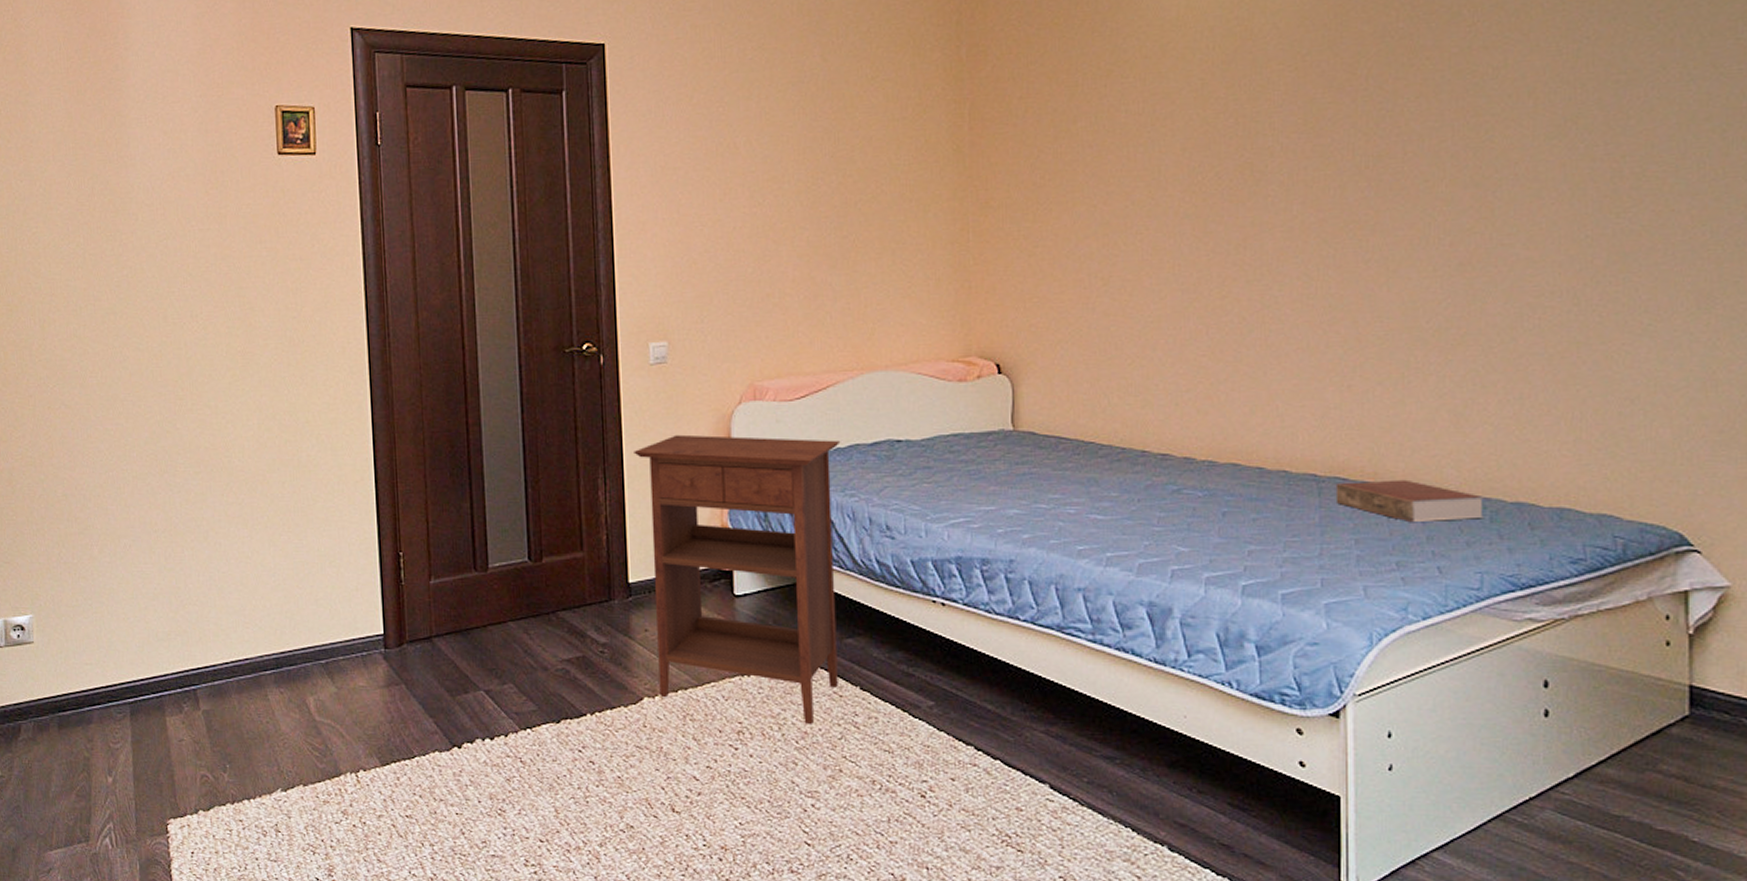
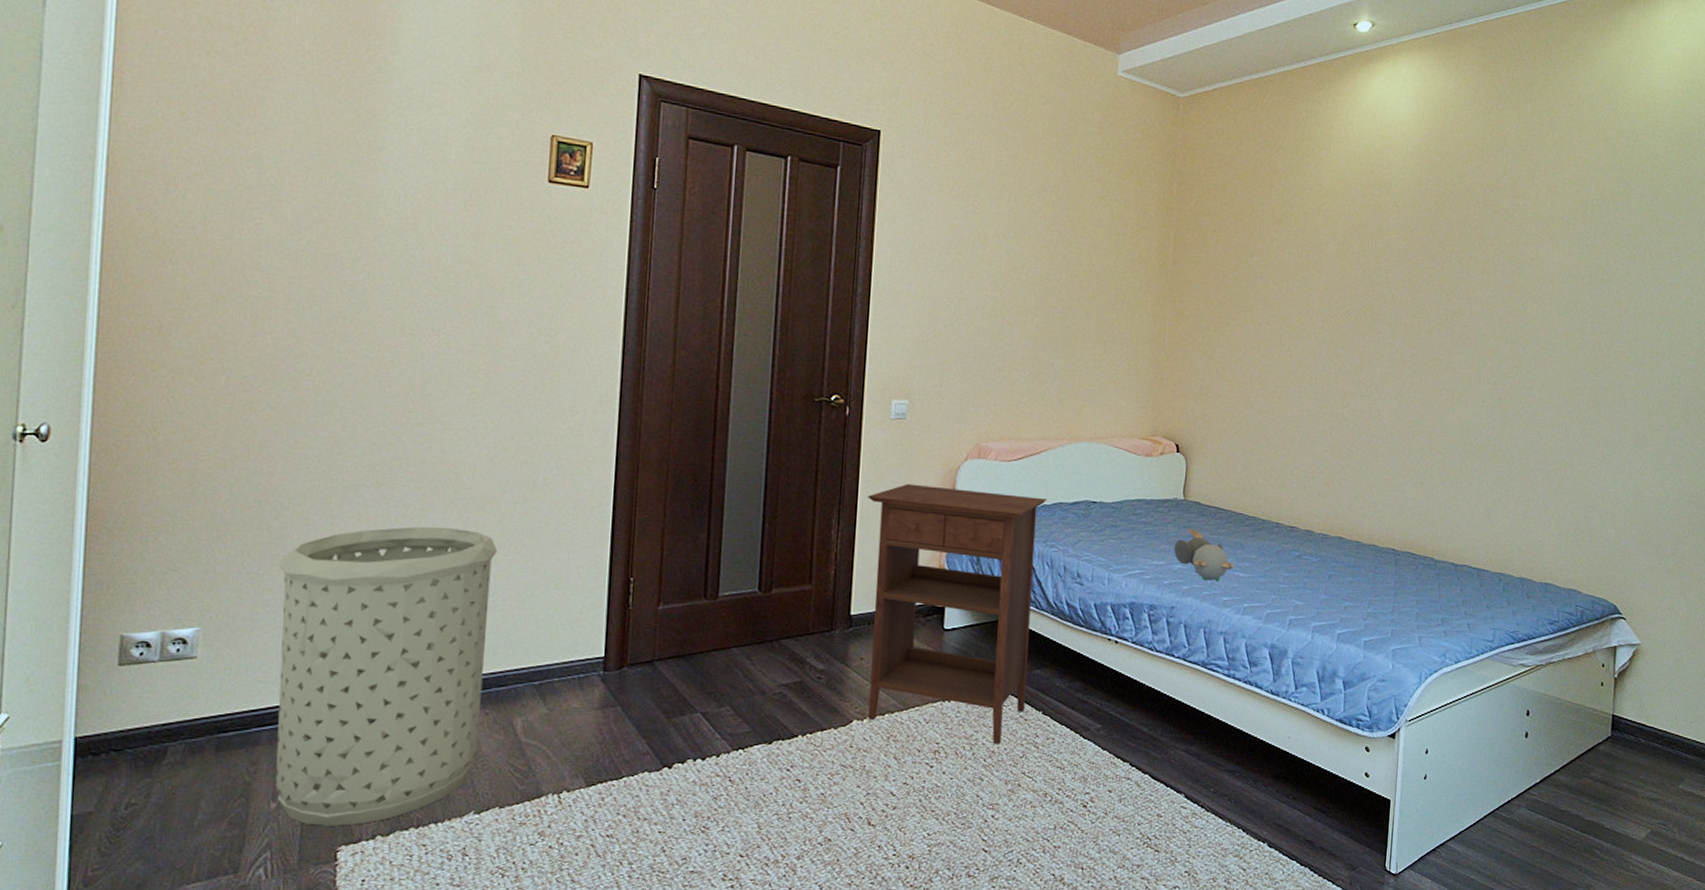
laundry basket: none [88,510,277,801] -> present [275,527,497,826]
teddy bear: none [1005,464,1089,526] -> present [1173,528,1234,581]
book: present [1335,479,1485,523] -> none [1406,556,1500,590]

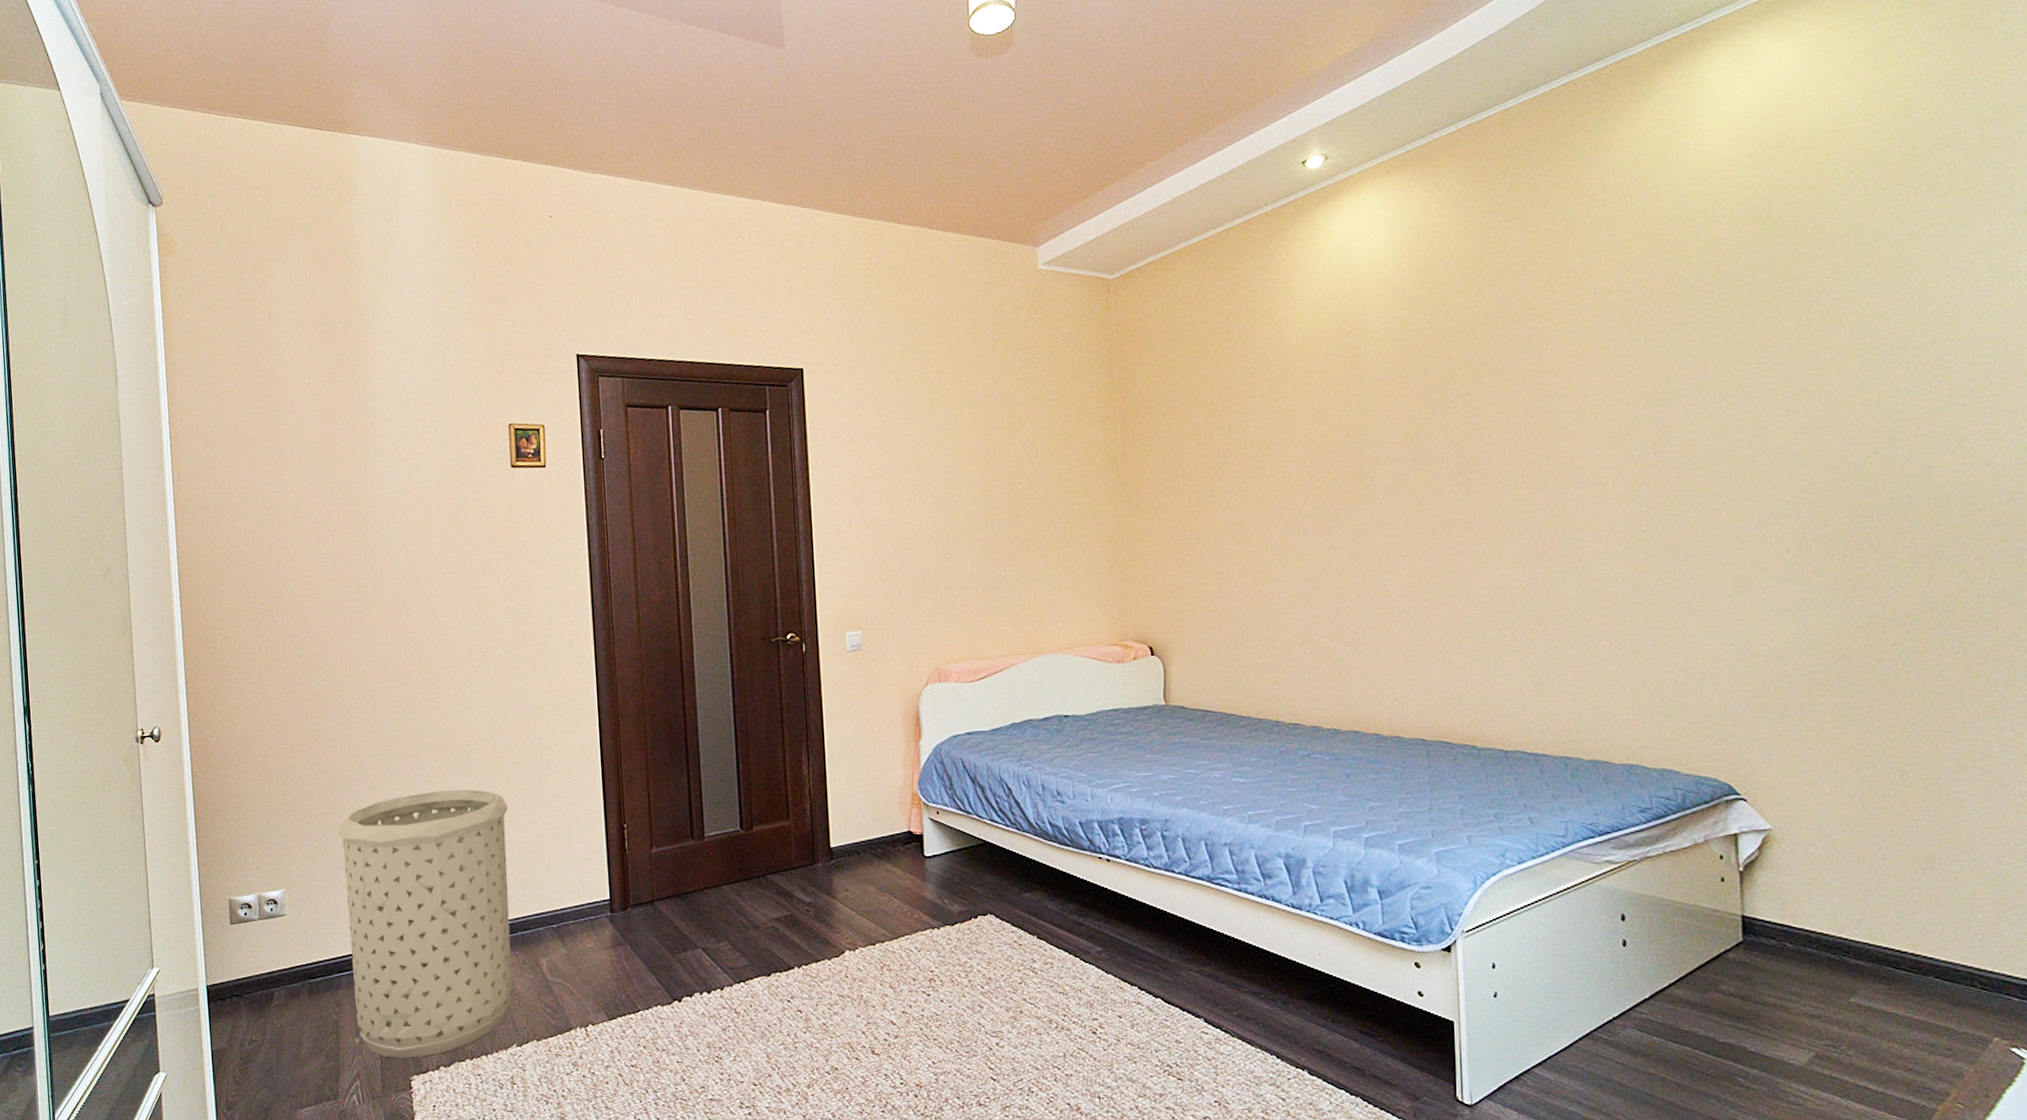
nightstand: present [868,483,1048,744] -> none [833,713,1018,970]
teddy bear: present [1173,528,1234,581] -> none [1160,734,1232,789]

